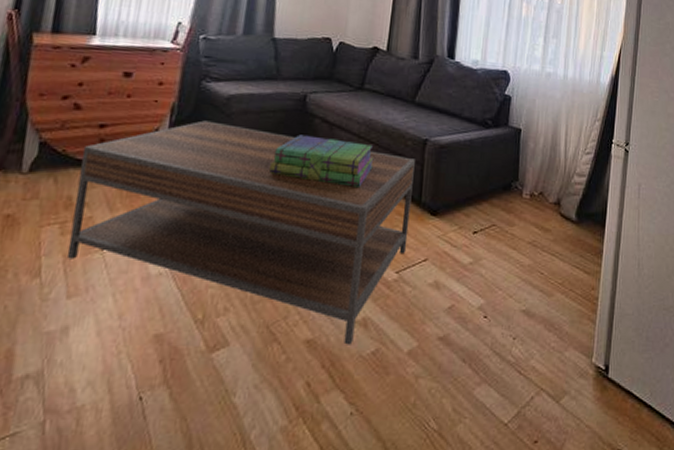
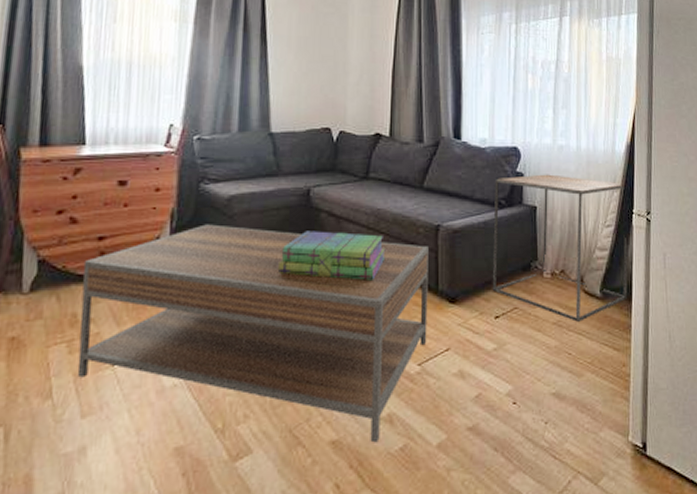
side table: none [472,98,605,243] -> present [492,174,628,322]

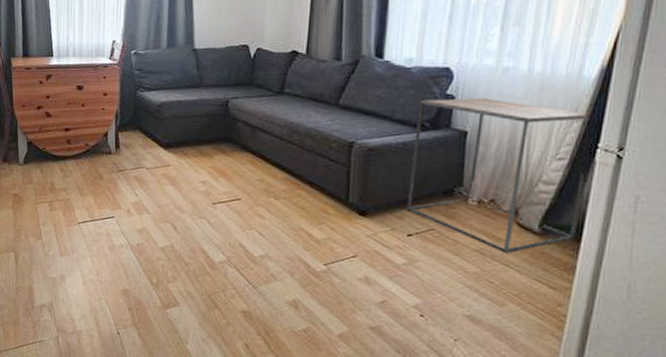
coffee table: present [77,224,428,443] -> none [56,124,341,321]
stack of books: present [278,231,386,280] -> none [200,137,298,186]

